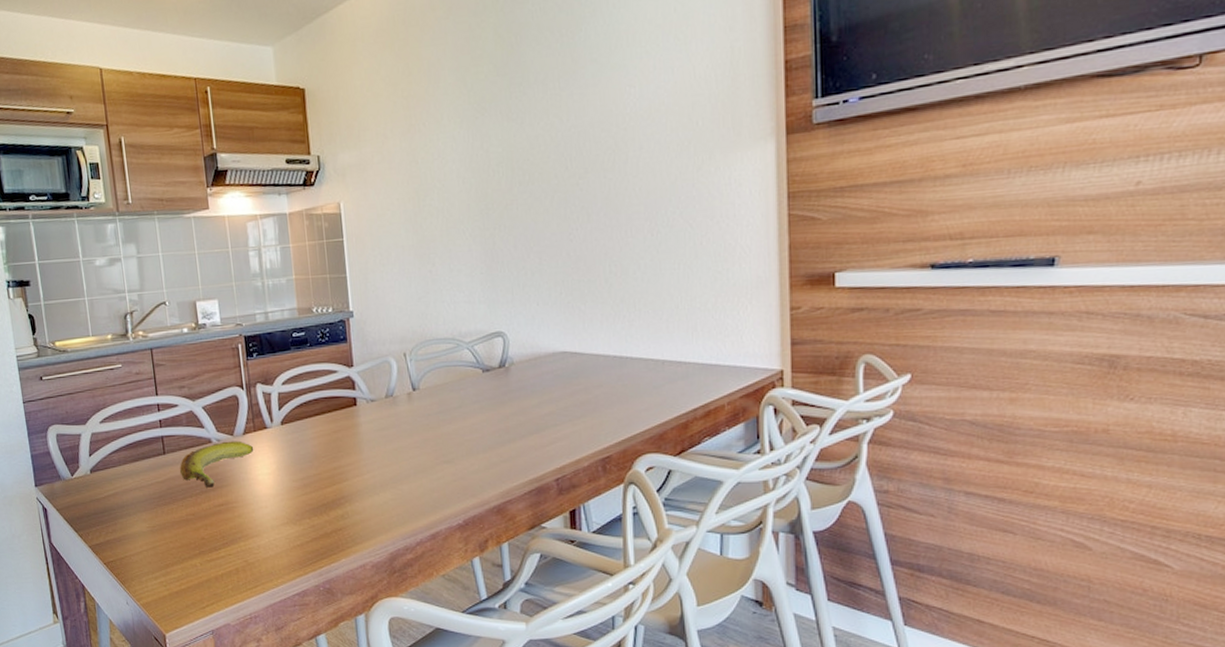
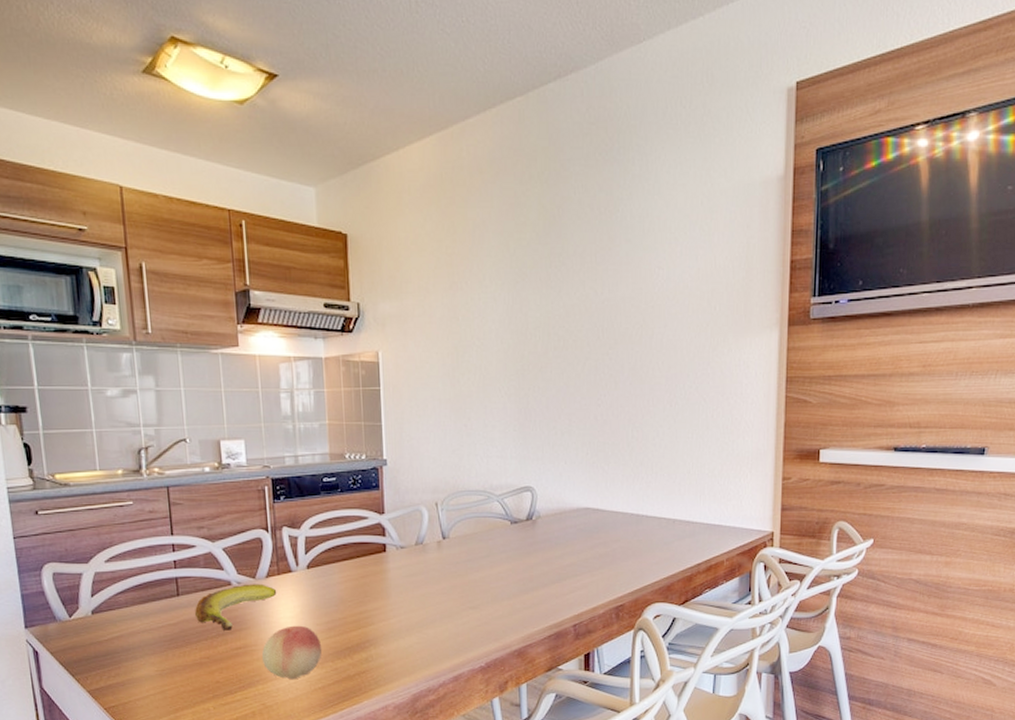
fruit: none [242,482,300,537] -> present [261,625,323,680]

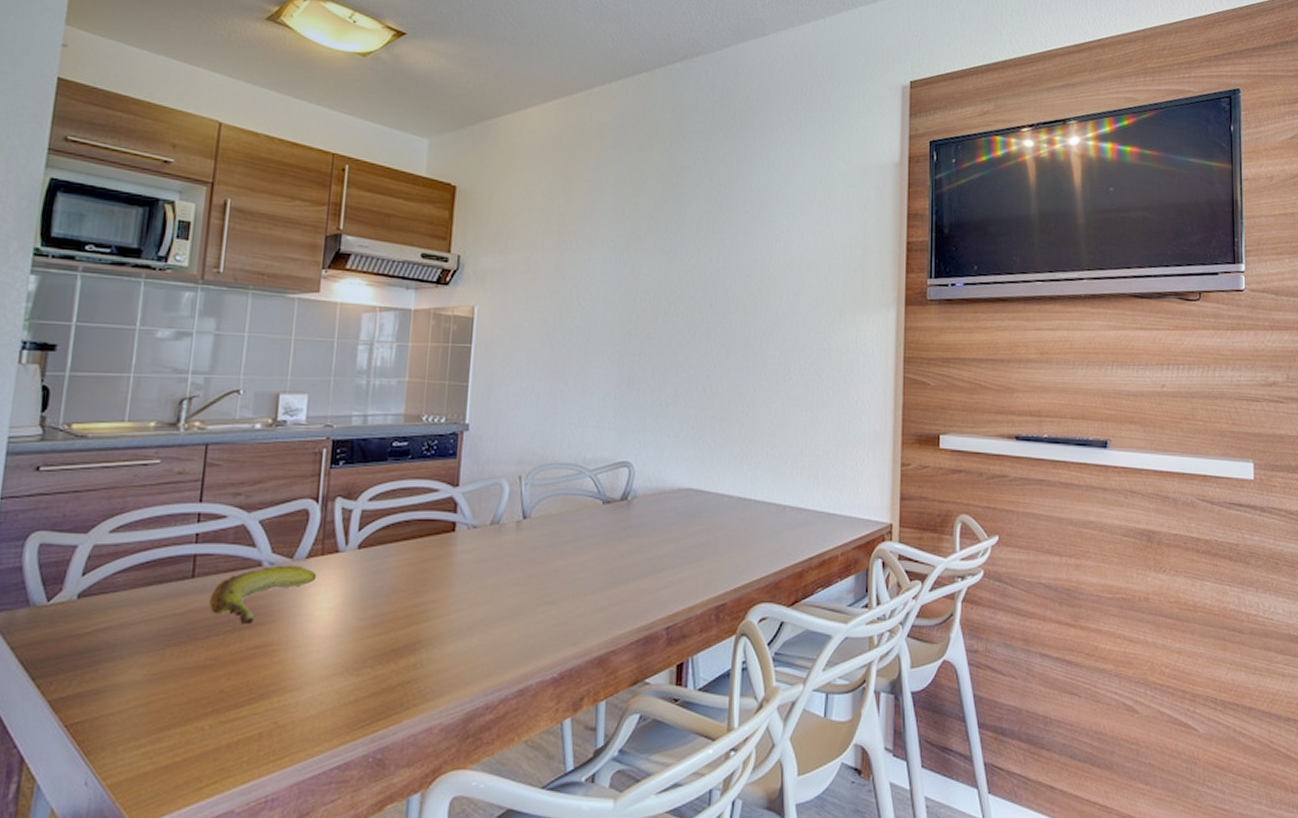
fruit: present [261,625,323,680] -> none [283,619,362,691]

